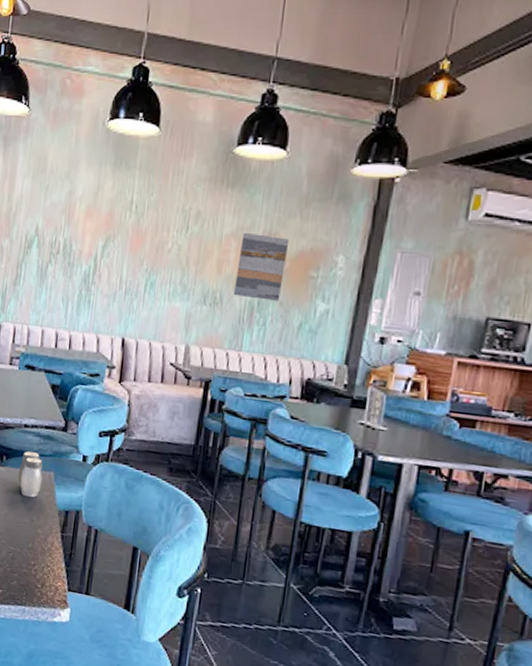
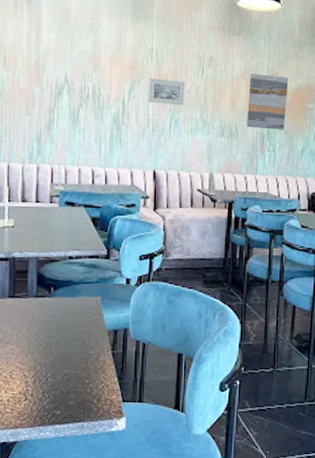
salt and pepper shaker: present [18,451,43,497] -> none [66,281,90,323]
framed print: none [123,233,167,267] -> present [148,77,186,106]

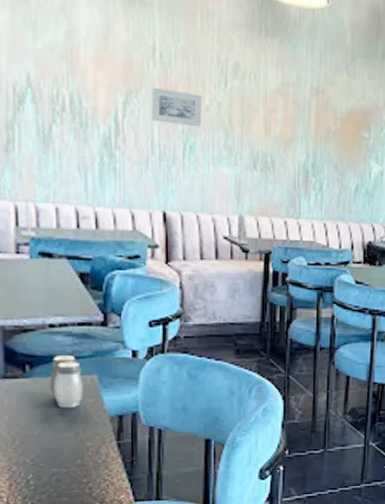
salt and pepper shaker: none [66,281,90,323] -> present [49,355,84,409]
wall art: present [247,74,289,130] -> none [286,89,338,164]

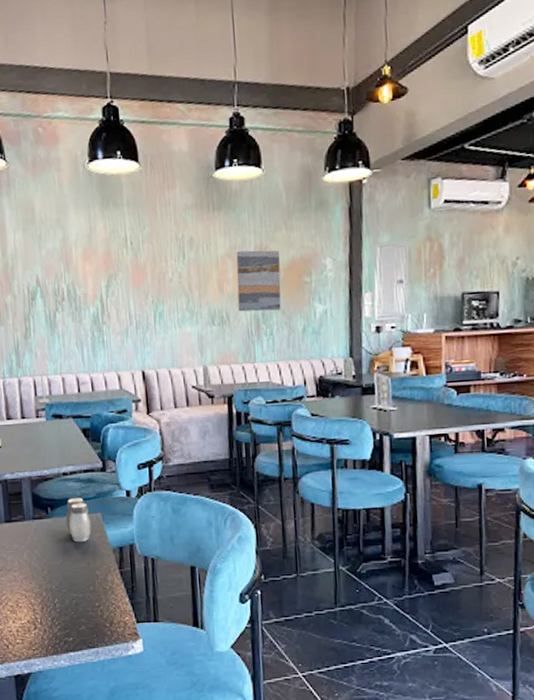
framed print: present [152,87,203,128] -> none [126,269,167,298]
wall art: none [286,89,338,164] -> present [236,250,281,312]

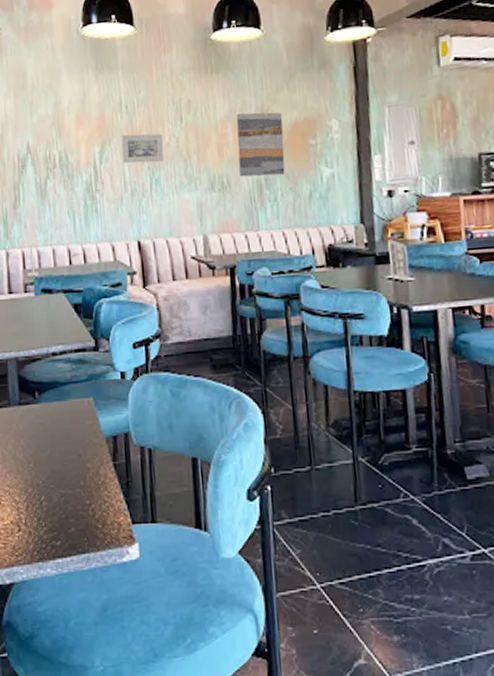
salt and pepper shaker: present [65,498,92,543] -> none [54,380,83,431]
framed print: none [126,269,167,298] -> present [121,133,164,164]

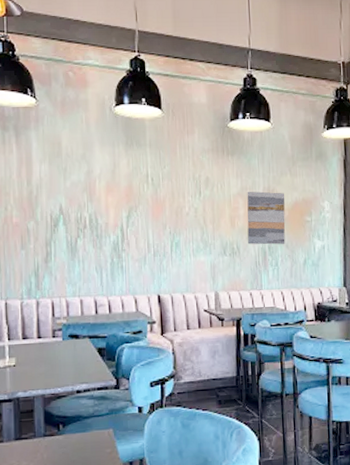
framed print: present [121,133,164,164] -> none [147,203,184,229]

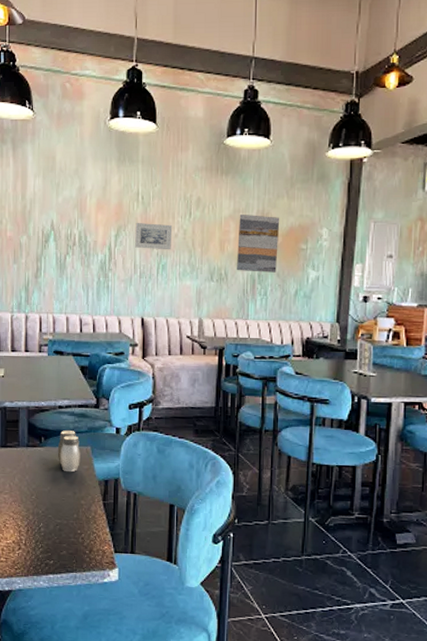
salt and pepper shaker: none [77,414,103,458] -> present [57,430,81,473]
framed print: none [147,203,184,229] -> present [135,222,173,250]

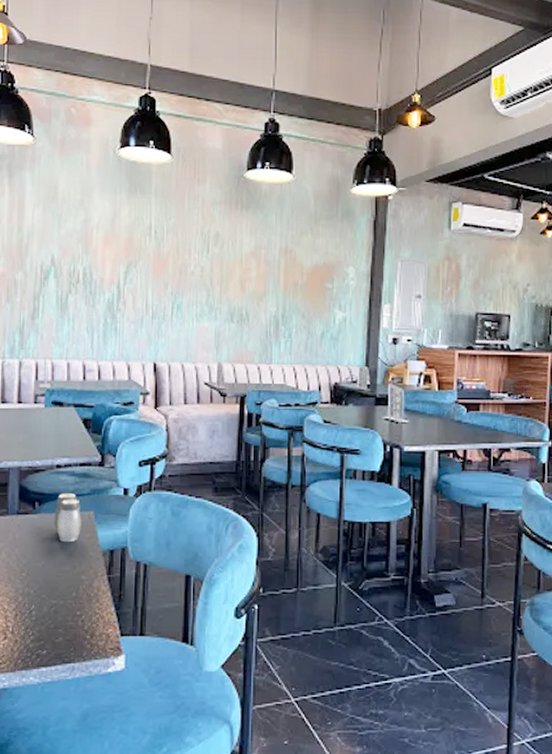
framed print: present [135,222,173,250] -> none [147,258,189,289]
wall art: present [237,215,280,273] -> none [259,252,304,313]

